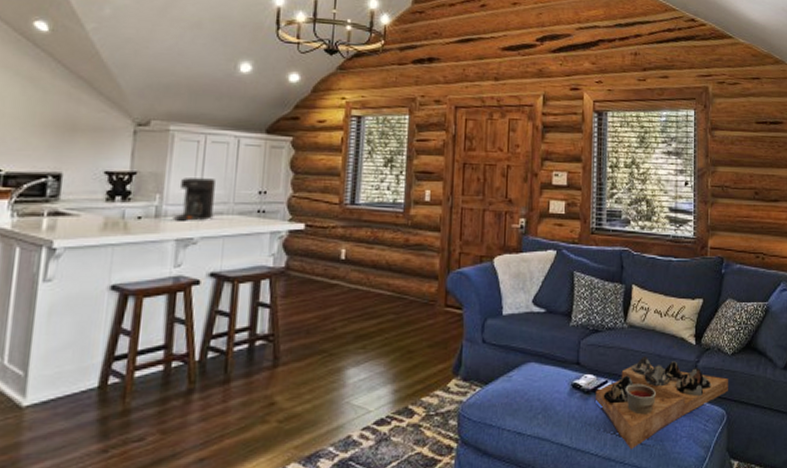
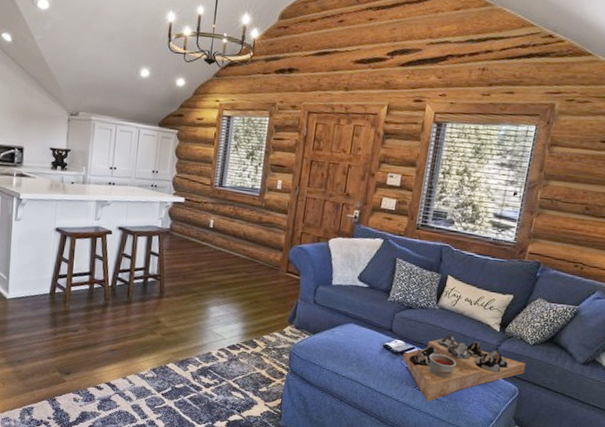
coffee maker: present [174,178,215,221] -> none [95,156,123,190]

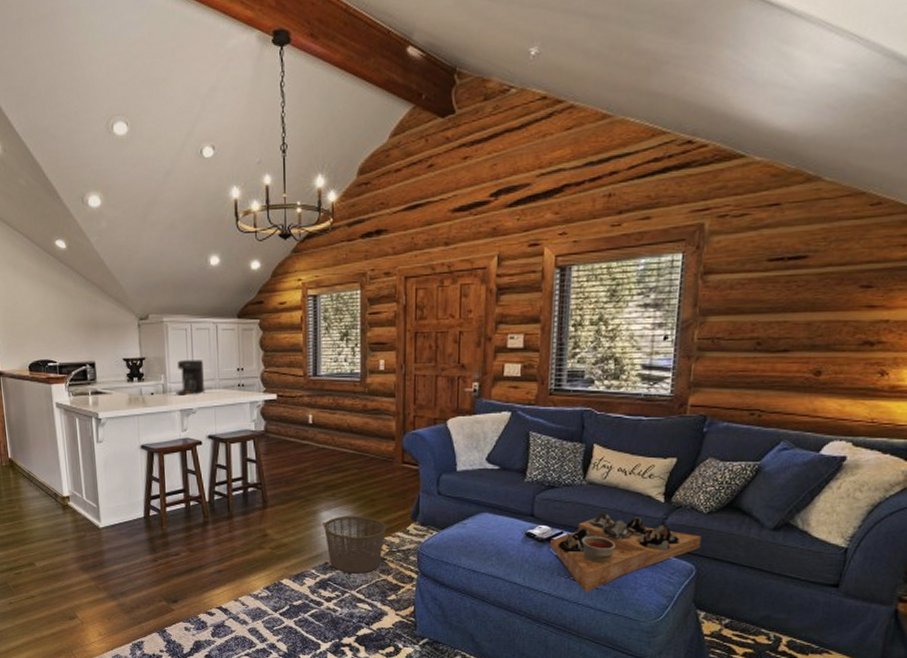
coffee maker: none [95,156,123,190] -> present [177,360,206,395]
basket: none [210,312,267,366] -> present [322,515,388,574]

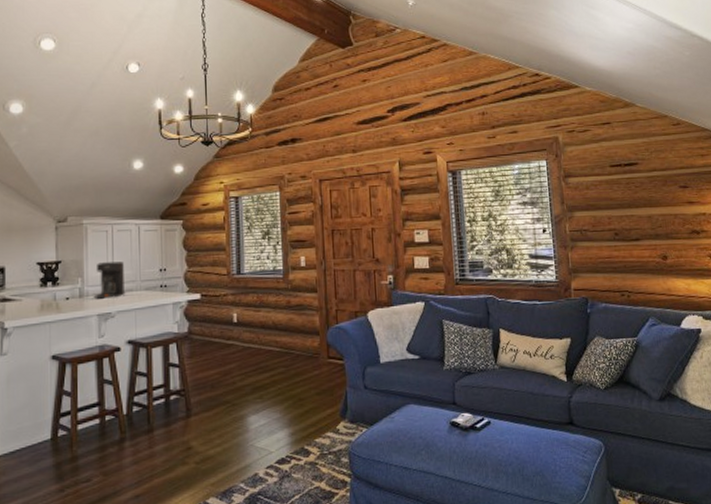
basket: present [322,515,388,574] -> none [249,417,317,484]
decorative tray: present [549,511,701,592] -> none [473,394,604,480]

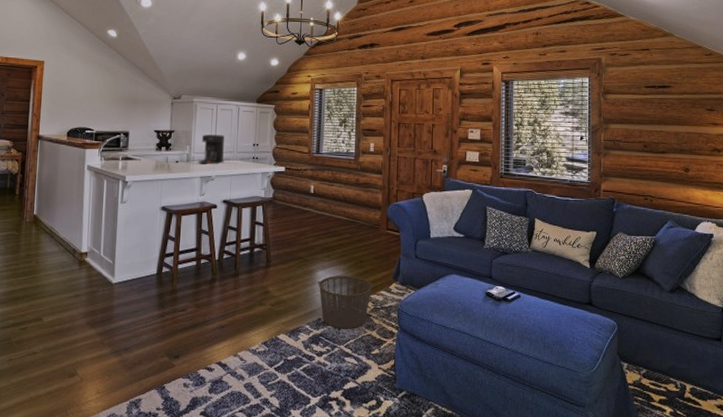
basket: none [249,417,317,484] -> present [317,275,373,329]

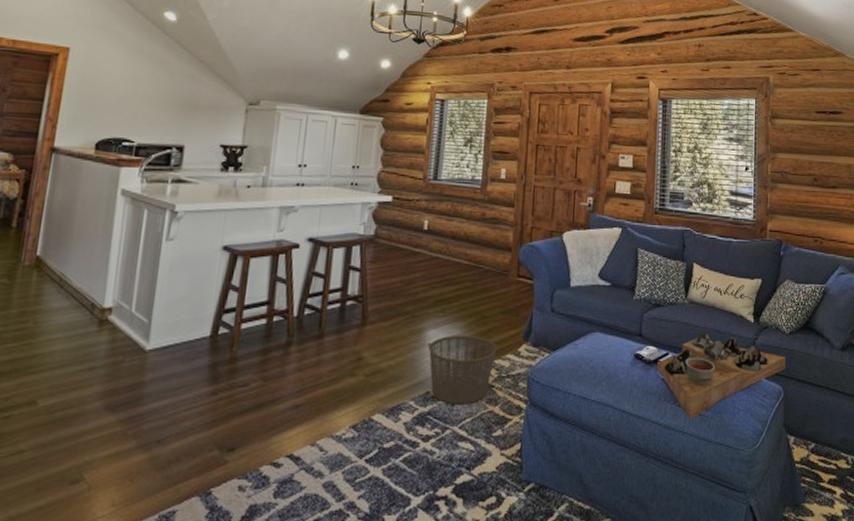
coffee maker: present [199,134,224,165] -> none [278,152,315,192]
decorative tray: none [504,275,619,346] -> present [656,331,785,419]

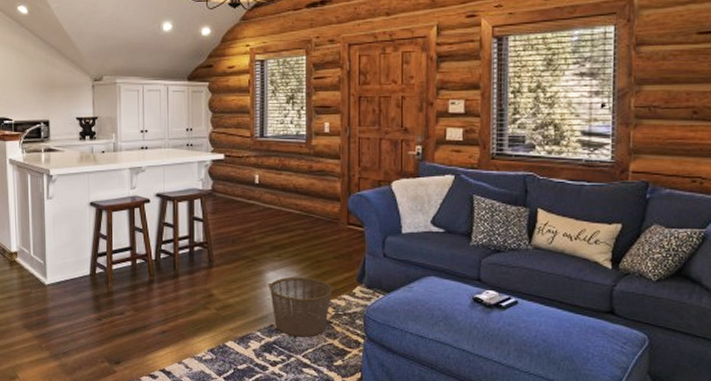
decorative tray: present [656,331,785,419] -> none [497,277,651,361]

